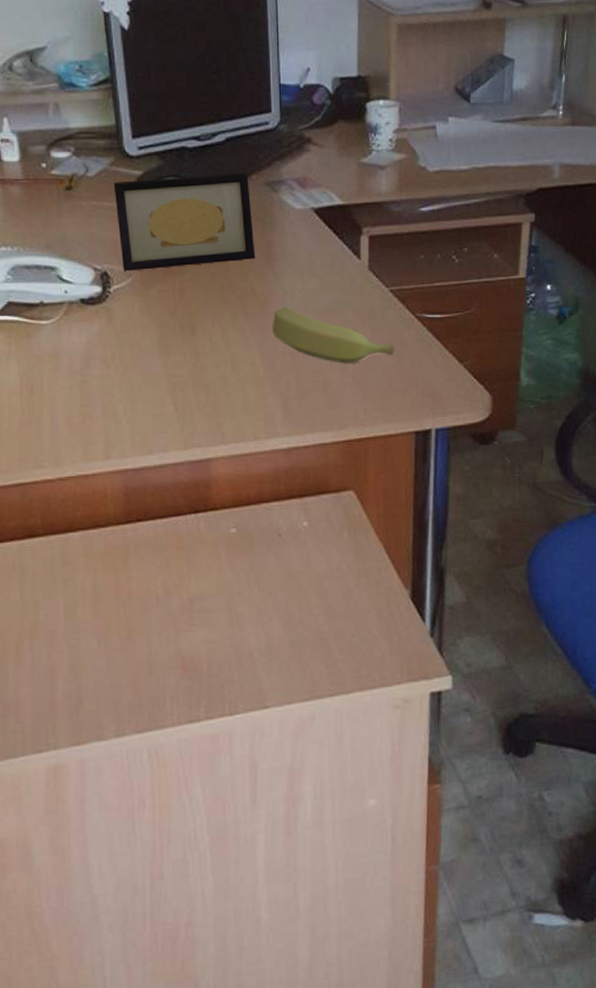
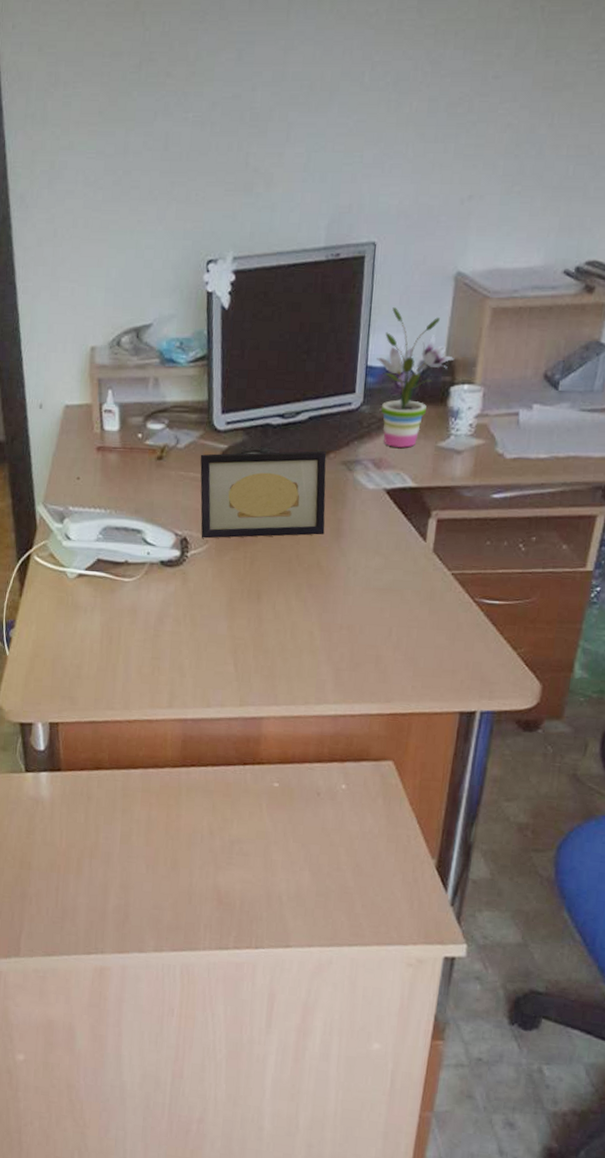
banana: present [272,306,395,364] -> none [332,581,450,641]
potted plant: none [289,25,367,167] -> present [377,307,455,449]

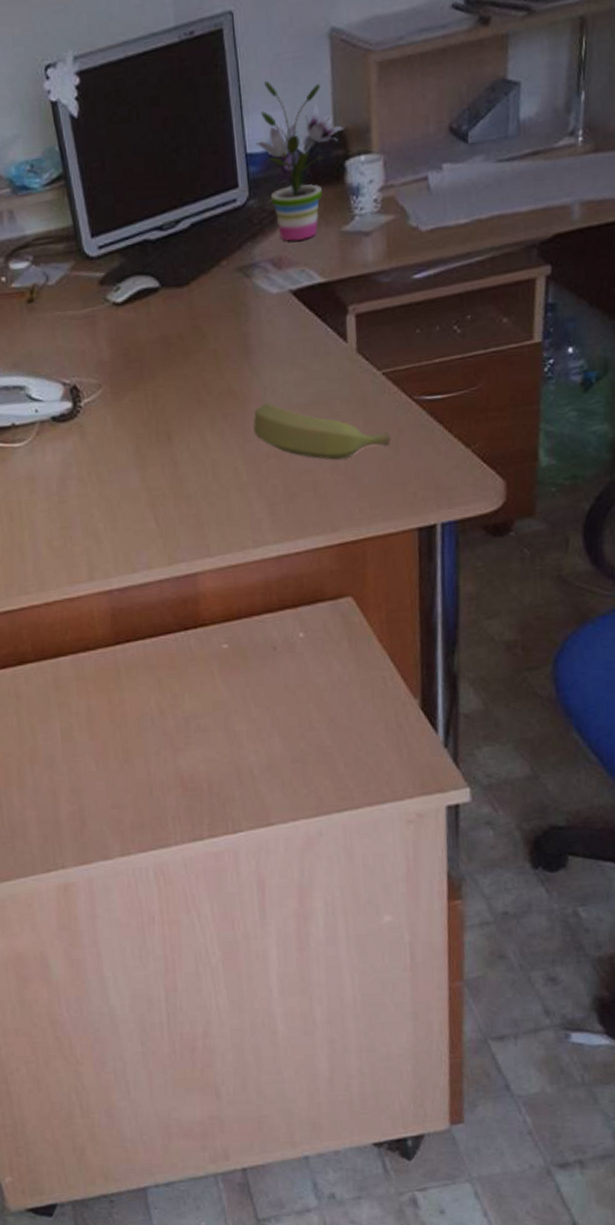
picture frame: present [200,450,327,539] -> none [75,258,231,383]
banana: none [332,581,450,641] -> present [253,402,391,460]

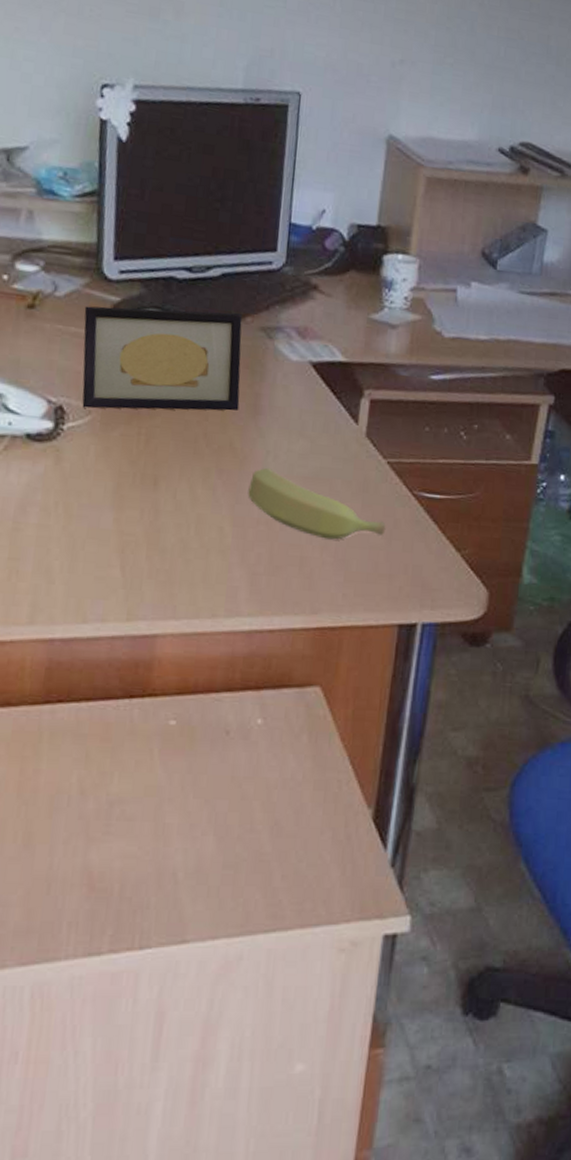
picture frame: none [75,258,231,383] -> present [82,306,242,411]
potted plant: present [256,81,345,242] -> none [301,163,388,318]

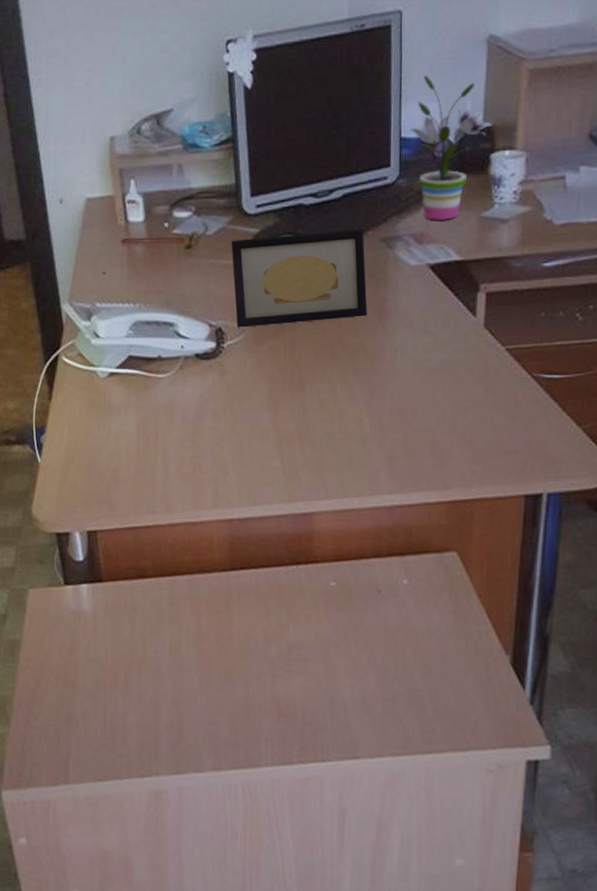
banana: present [248,467,386,540] -> none [381,364,508,423]
potted plant: none [301,163,388,318] -> present [411,76,493,221]

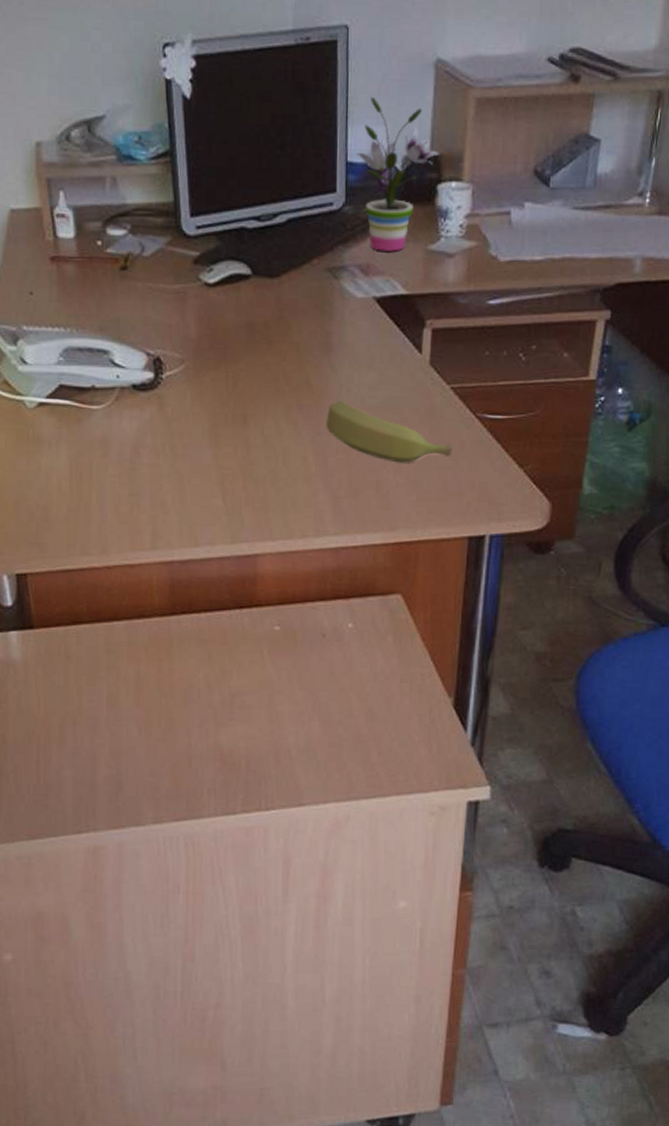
picture frame: present [231,228,368,328] -> none [169,256,313,358]
banana: none [381,364,508,423] -> present [326,400,453,463]

